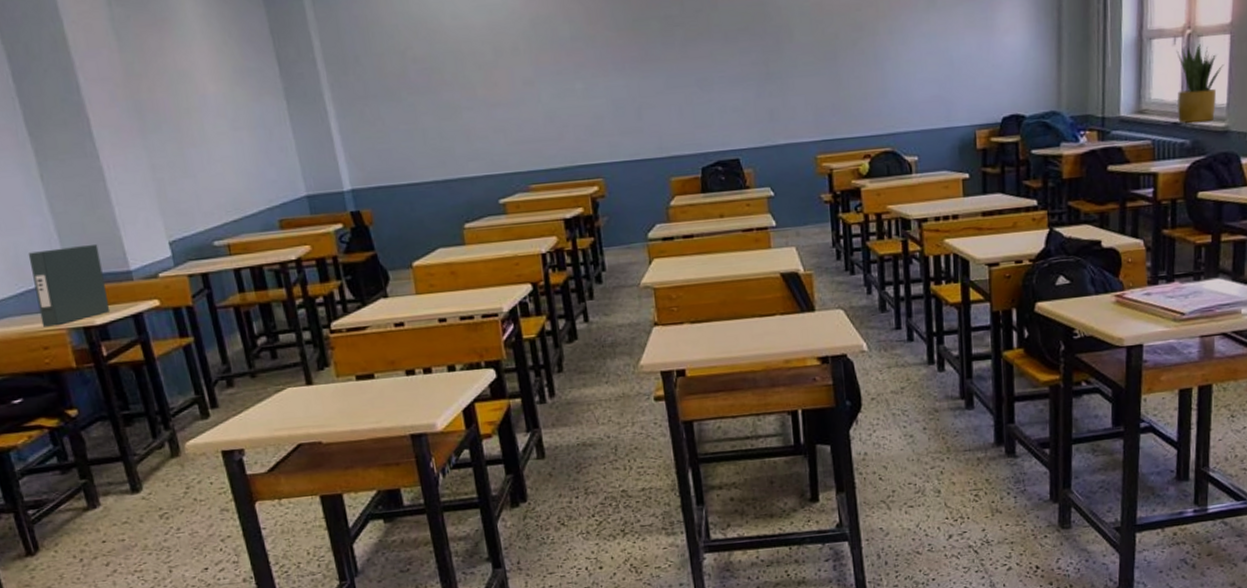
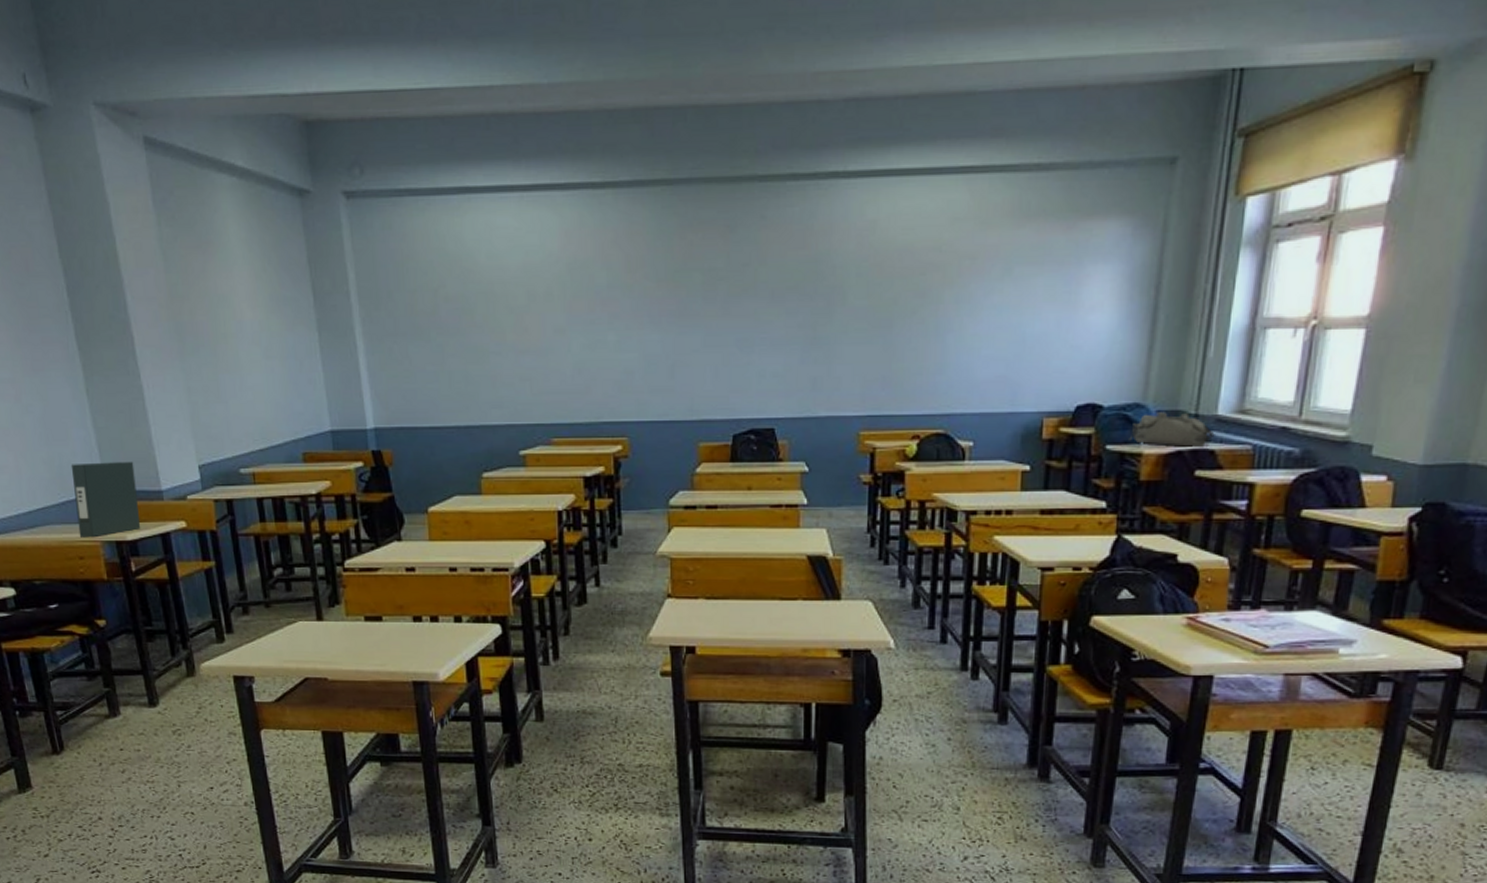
duffel bag: none [1049,117,1120,147] -> present [1128,412,1215,448]
planter: present [1176,44,1224,123] -> none [1288,338,1354,430]

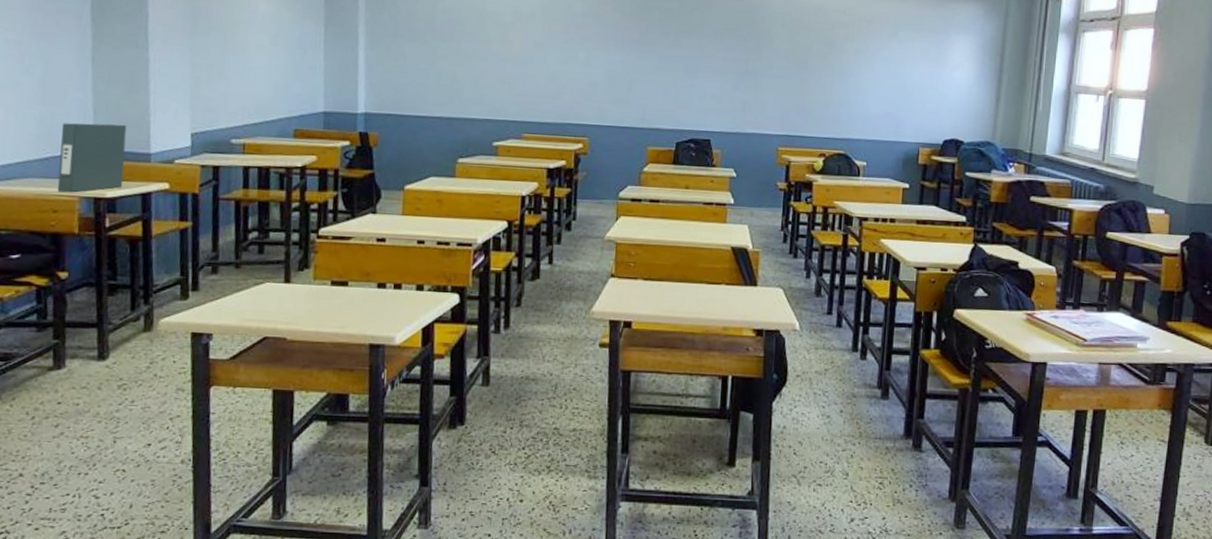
duffel bag: present [1128,412,1215,448] -> none [982,149,1044,180]

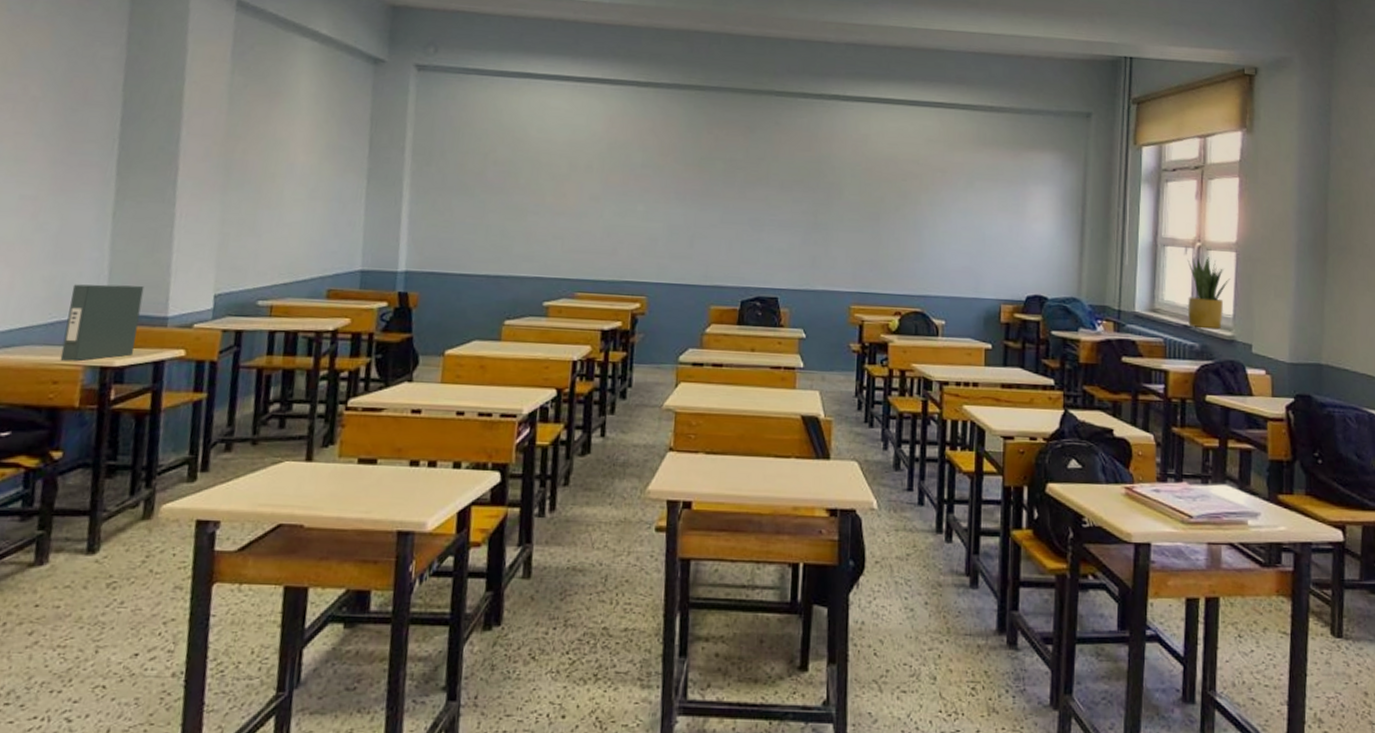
planter: none [1095,104,1138,172] -> present [1187,257,1231,330]

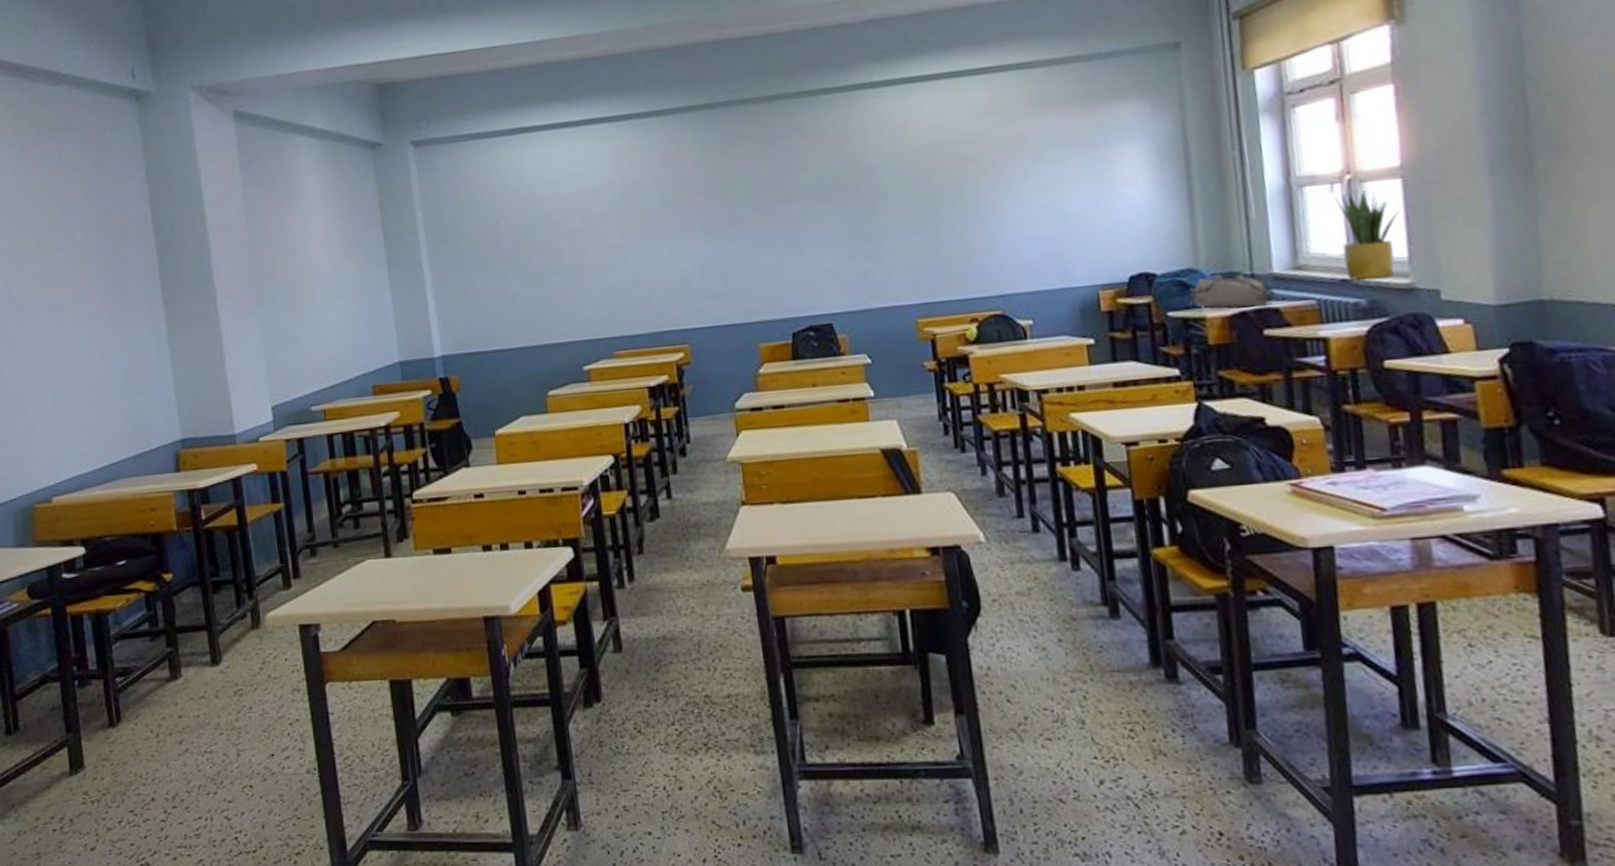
binder: present [60,284,145,362] -> none [149,408,213,489]
duffel bag: none [1069,306,1135,339] -> present [1188,274,1276,308]

